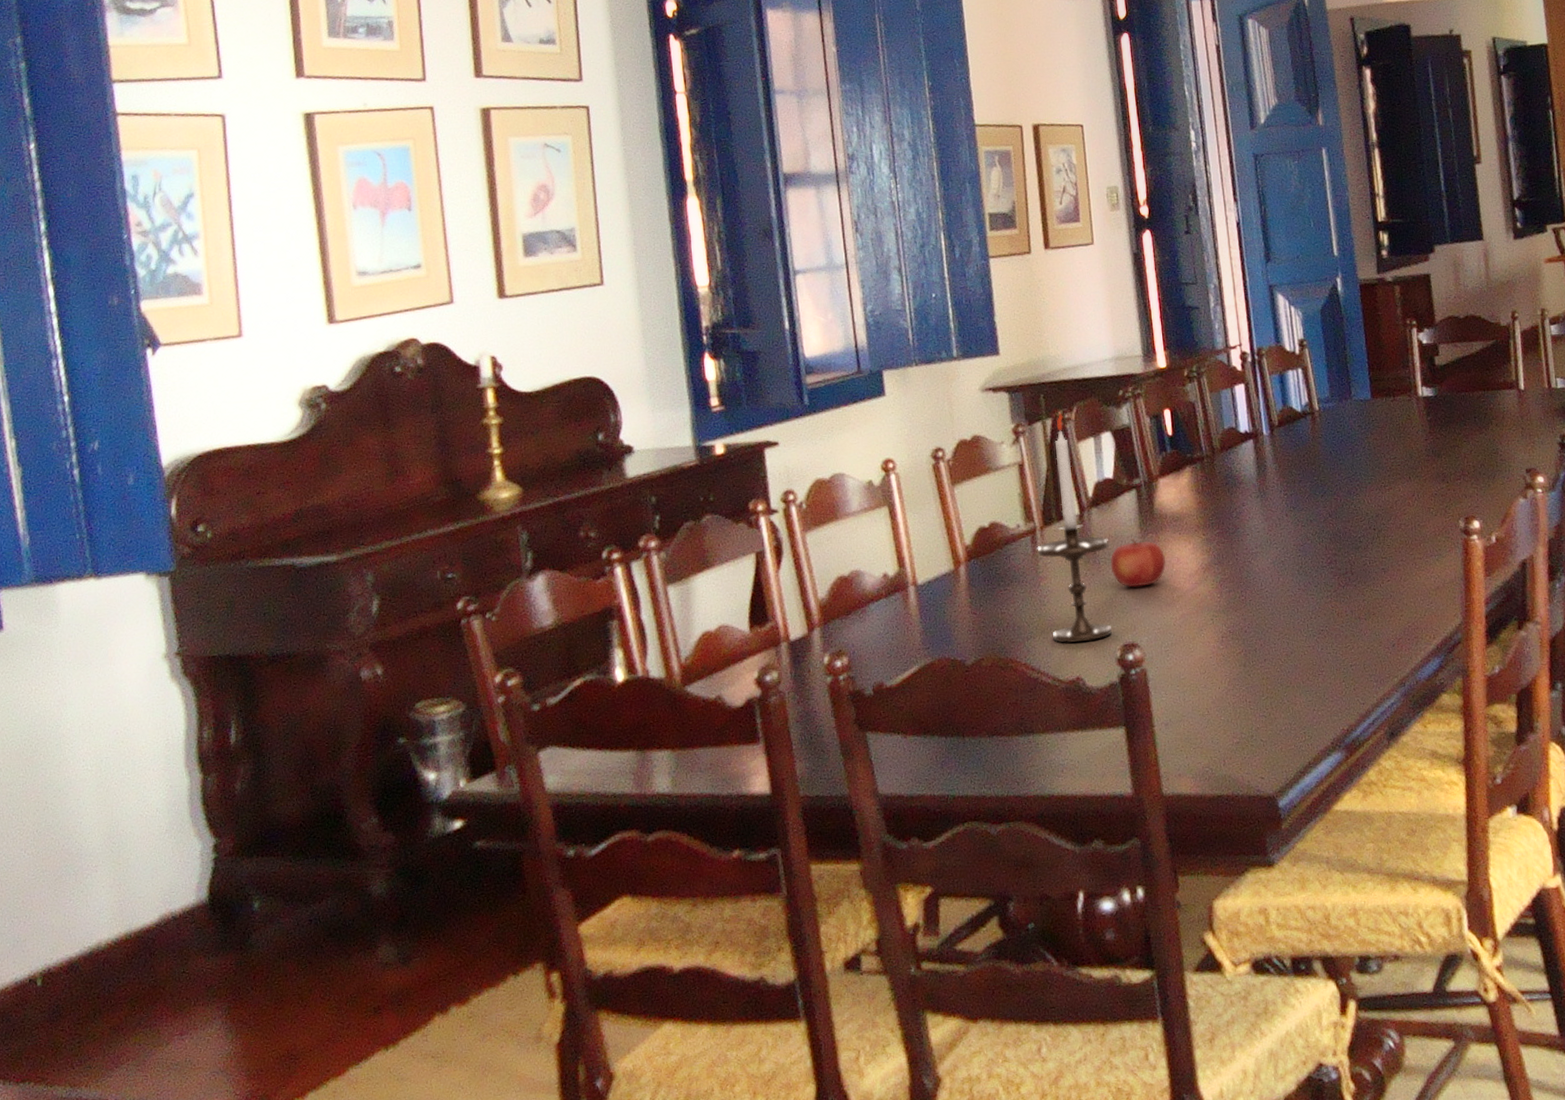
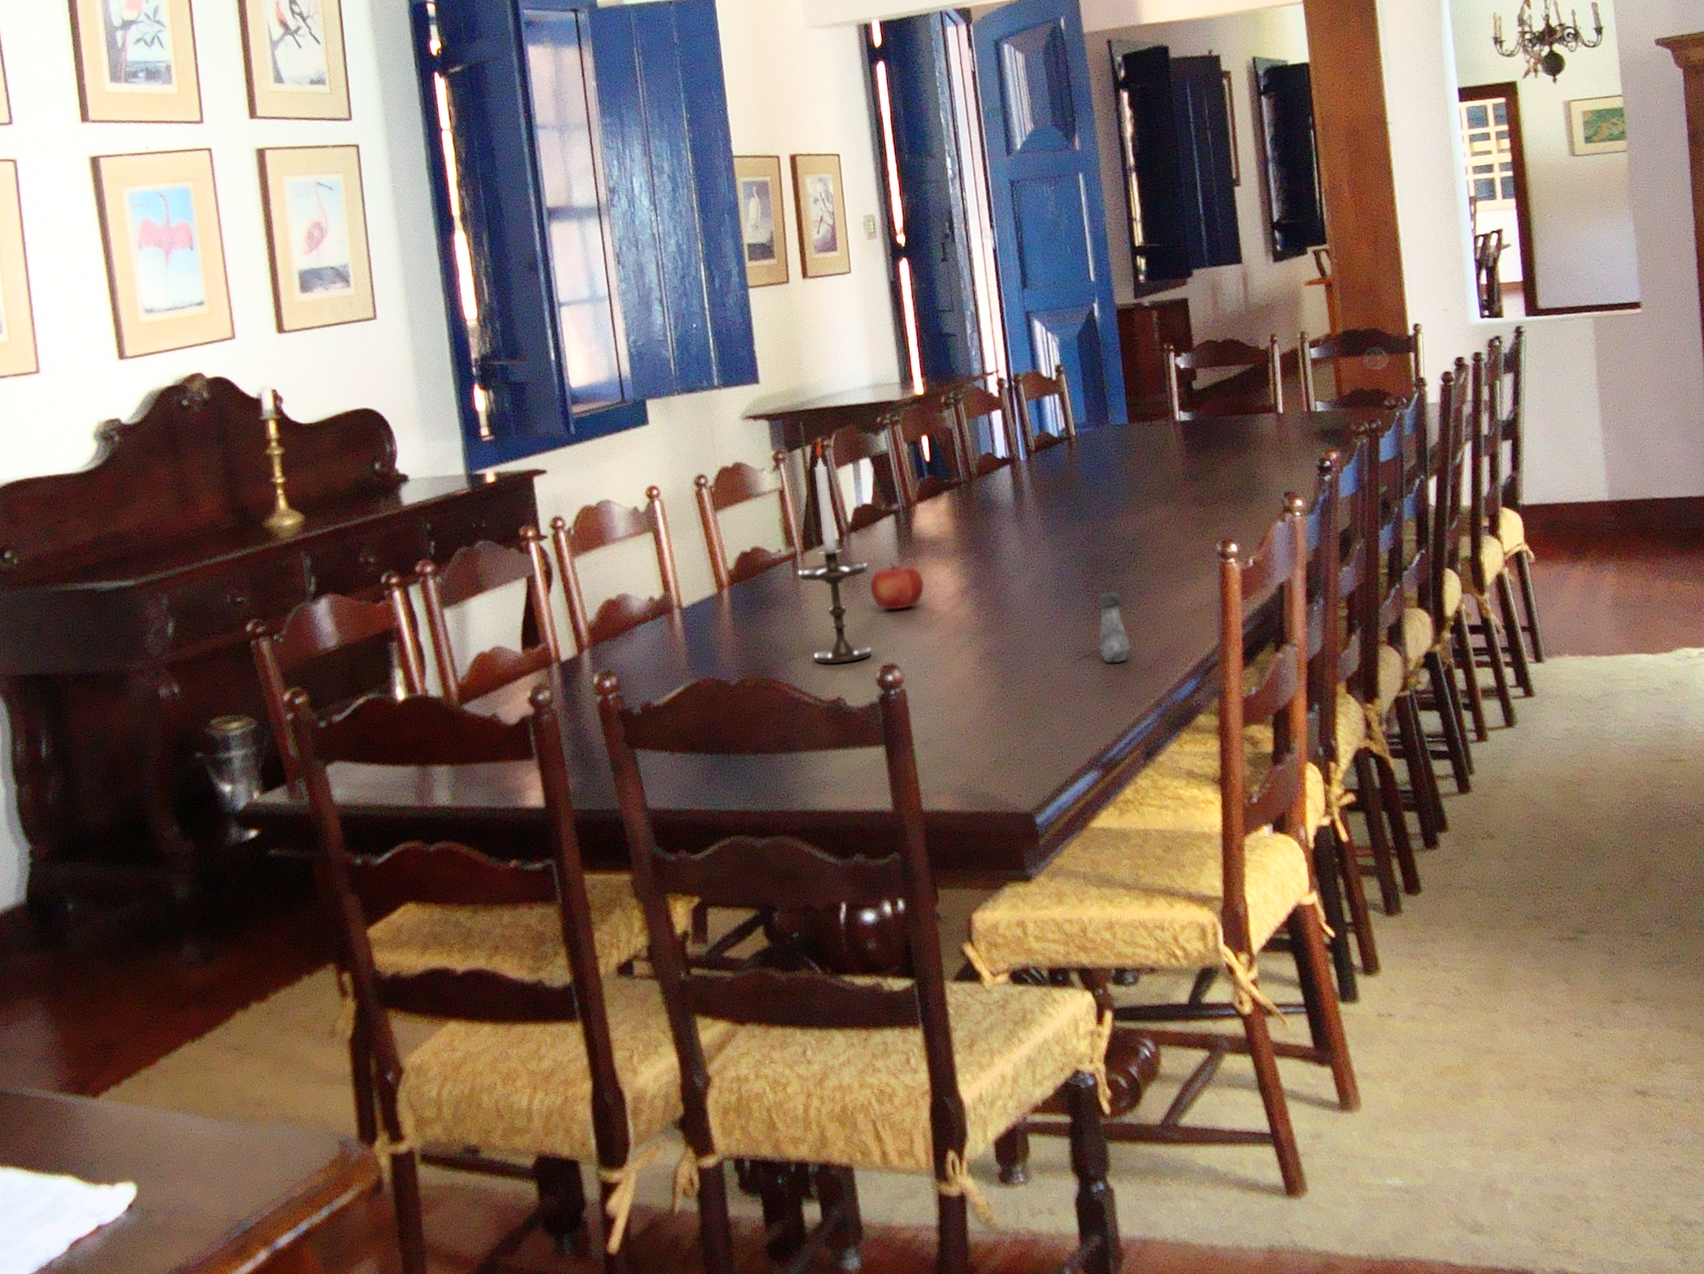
salt shaker: none [1340,568,1374,642] -> present [1097,591,1131,663]

